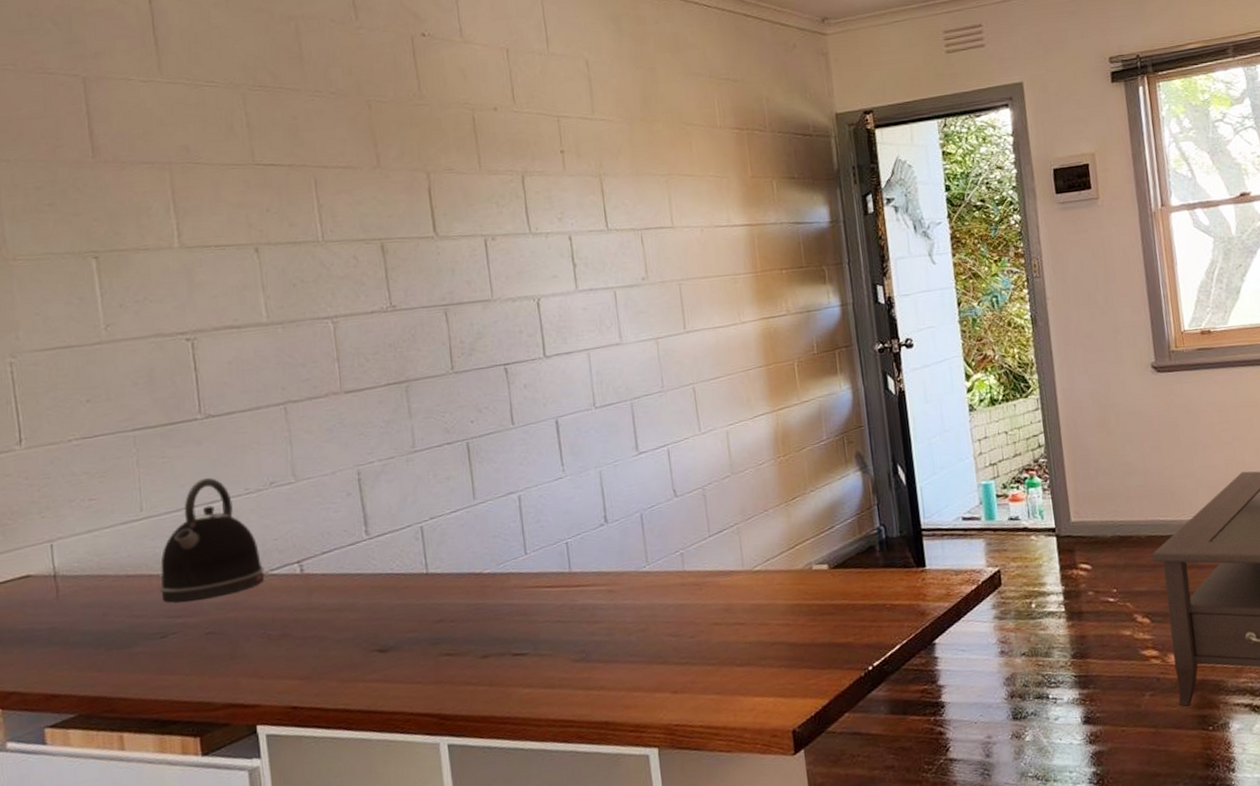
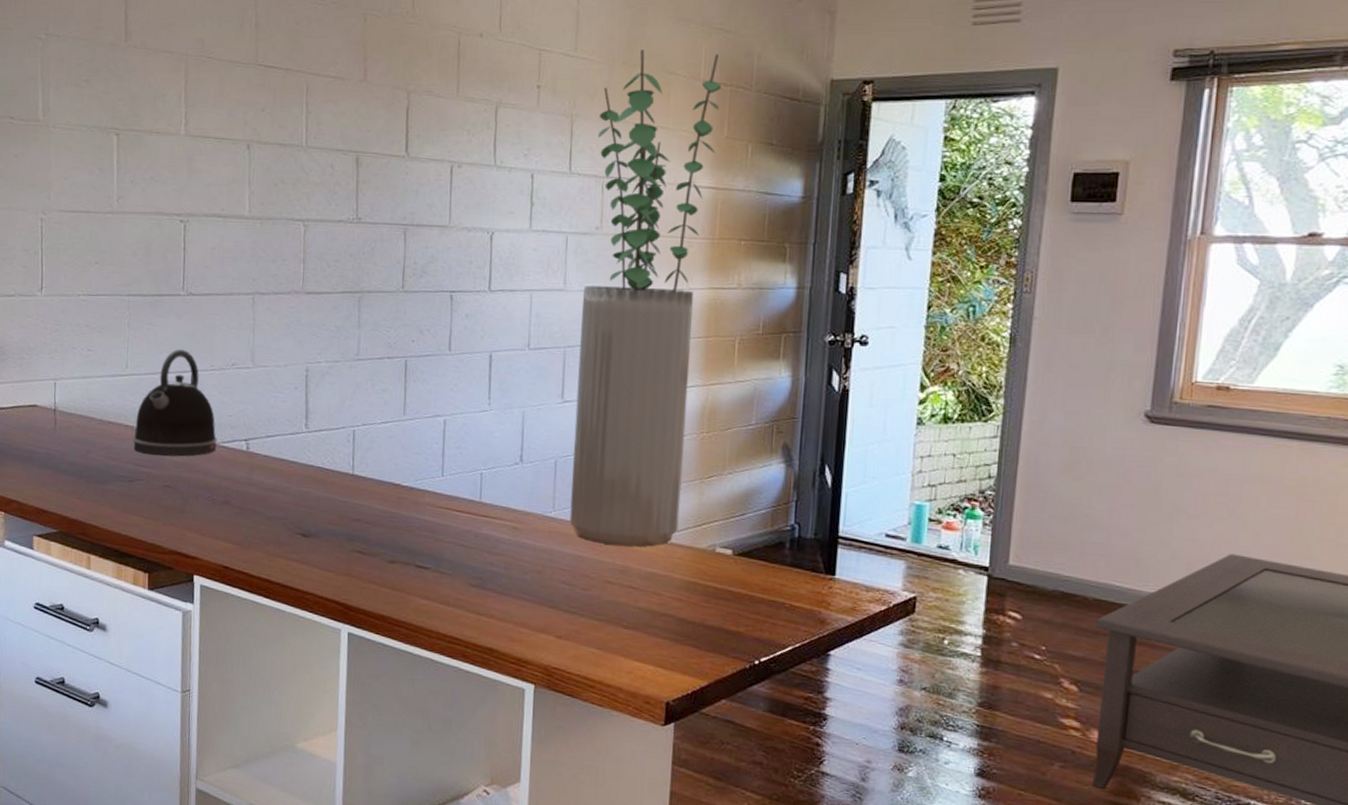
vase: none [626,102,773,588] -> present [569,50,722,547]

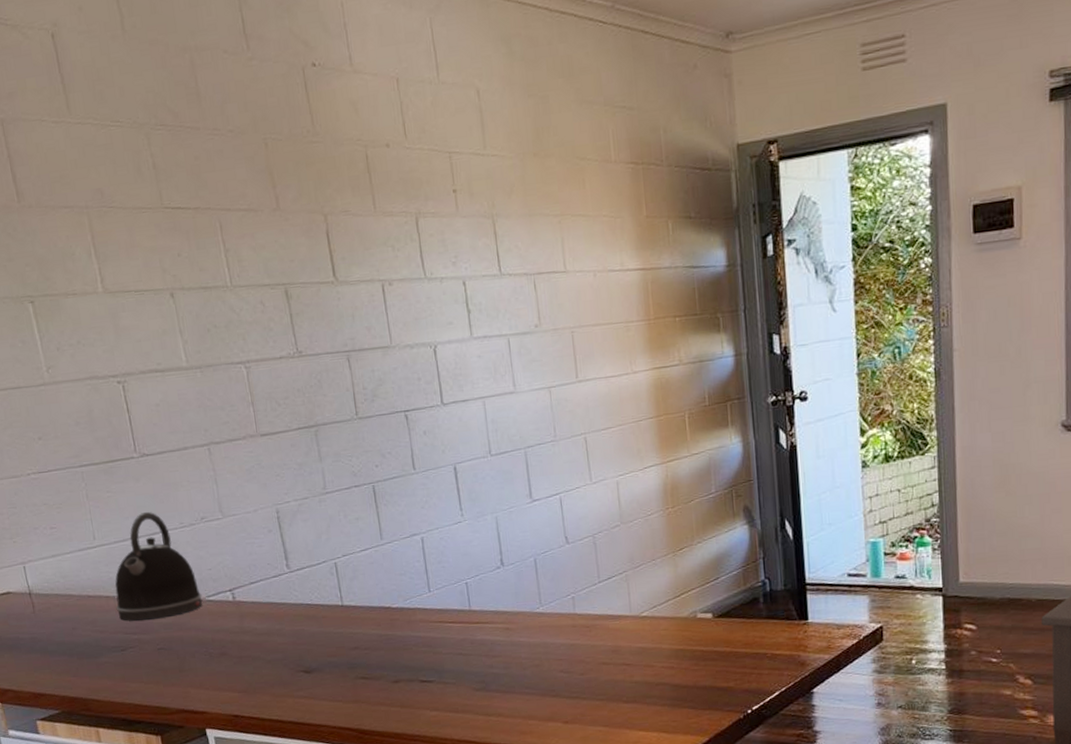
vase: present [569,50,722,547] -> none [519,133,660,629]

